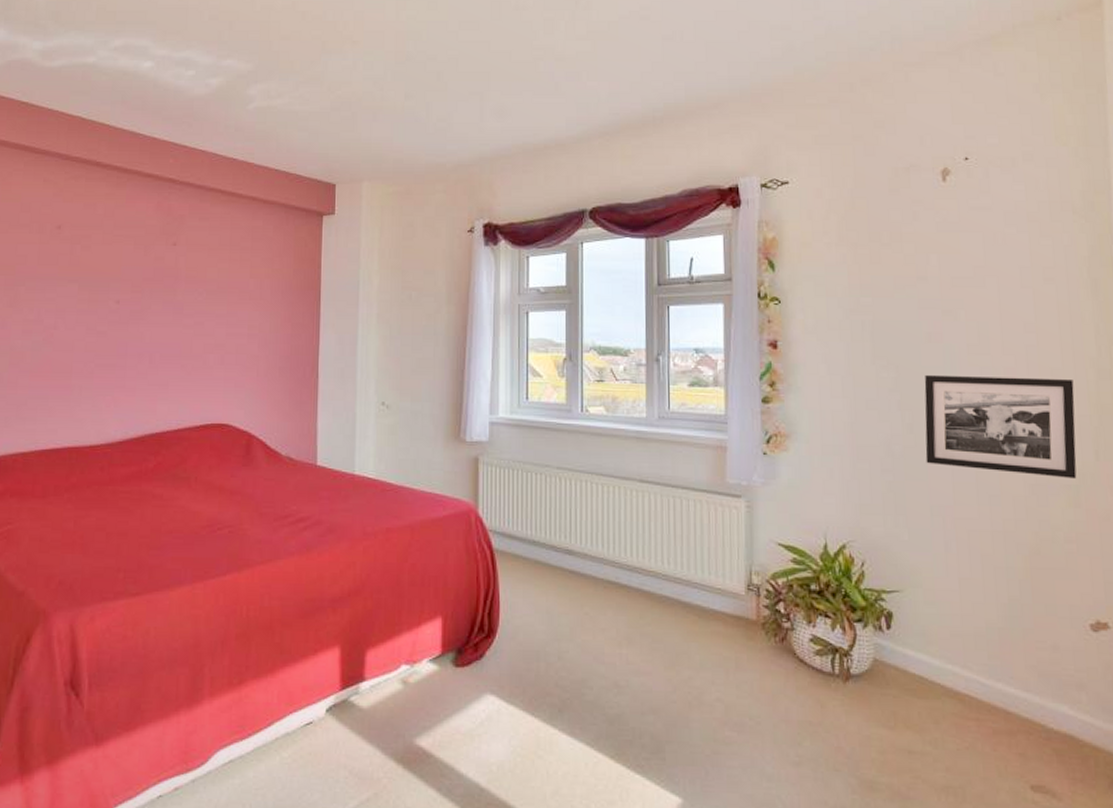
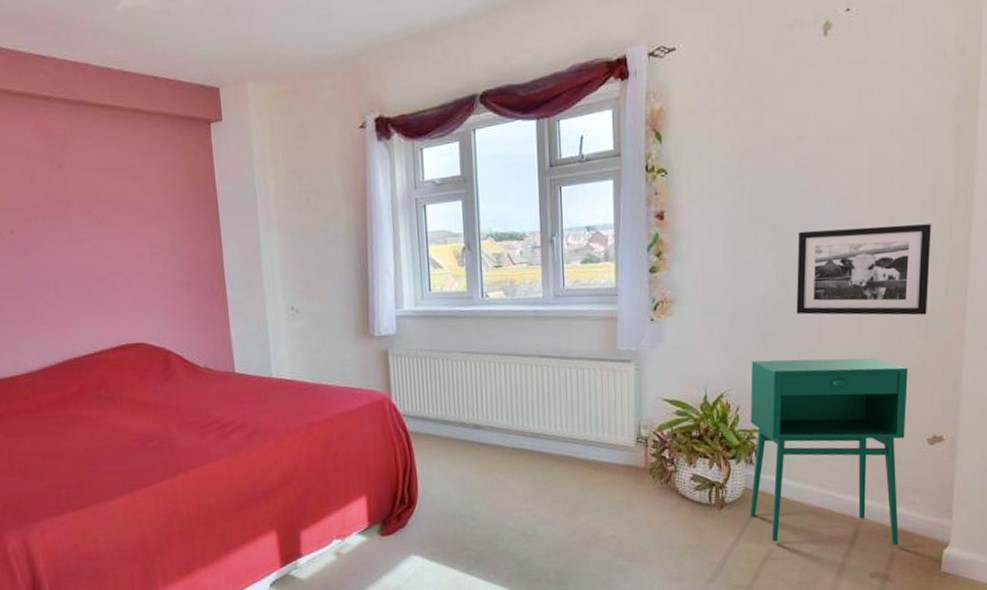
storage cabinet: none [877,511,1065,754] -> present [749,357,908,546]

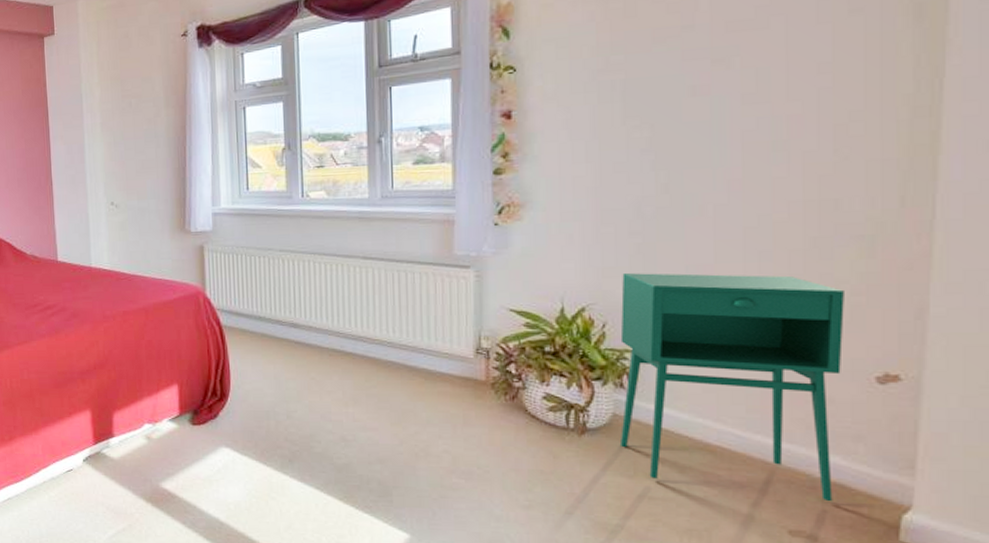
picture frame: present [796,224,931,316] -> none [682,121,879,229]

